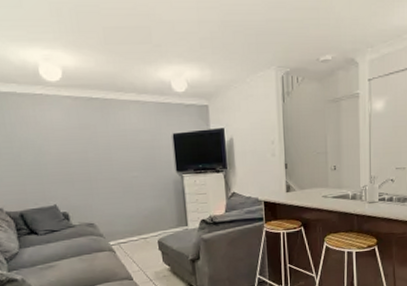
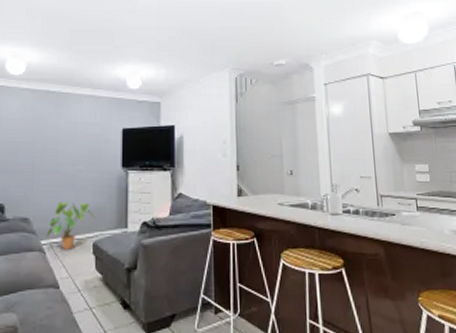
house plant: none [112,205,157,248] -> present [46,201,95,250]

